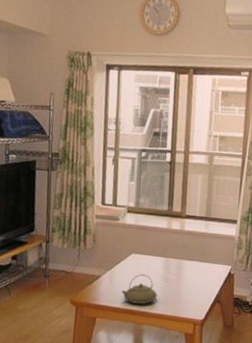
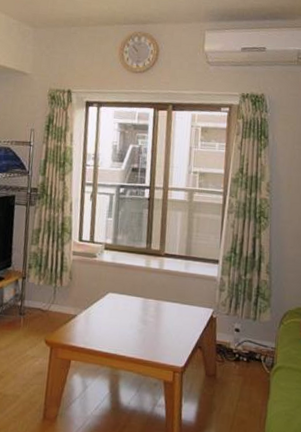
teapot: present [121,274,158,304] -> none [97,314,135,348]

